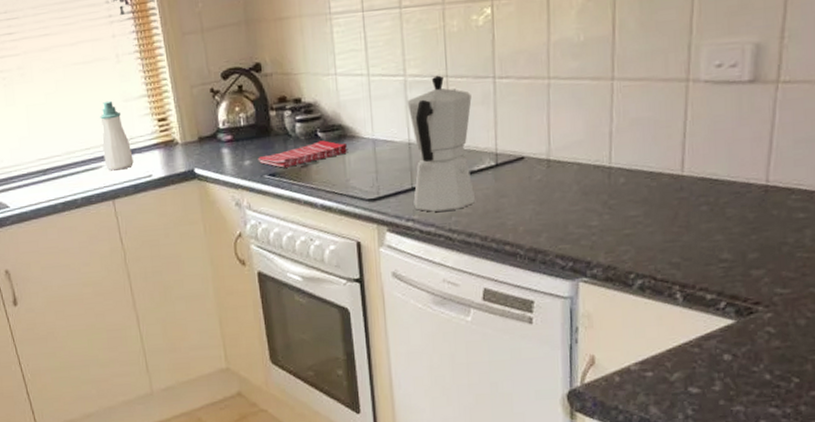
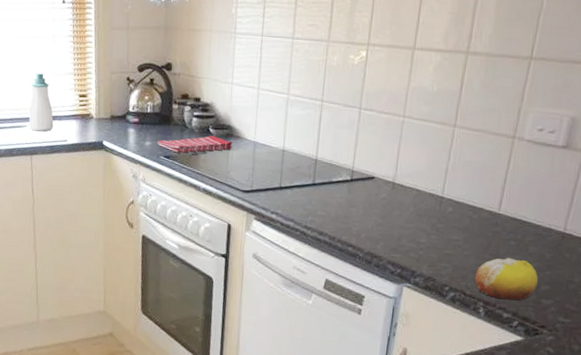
moka pot: present [407,75,476,212] -> none [279,98,340,211]
fruit: none [664,226,743,278] -> present [474,257,538,300]

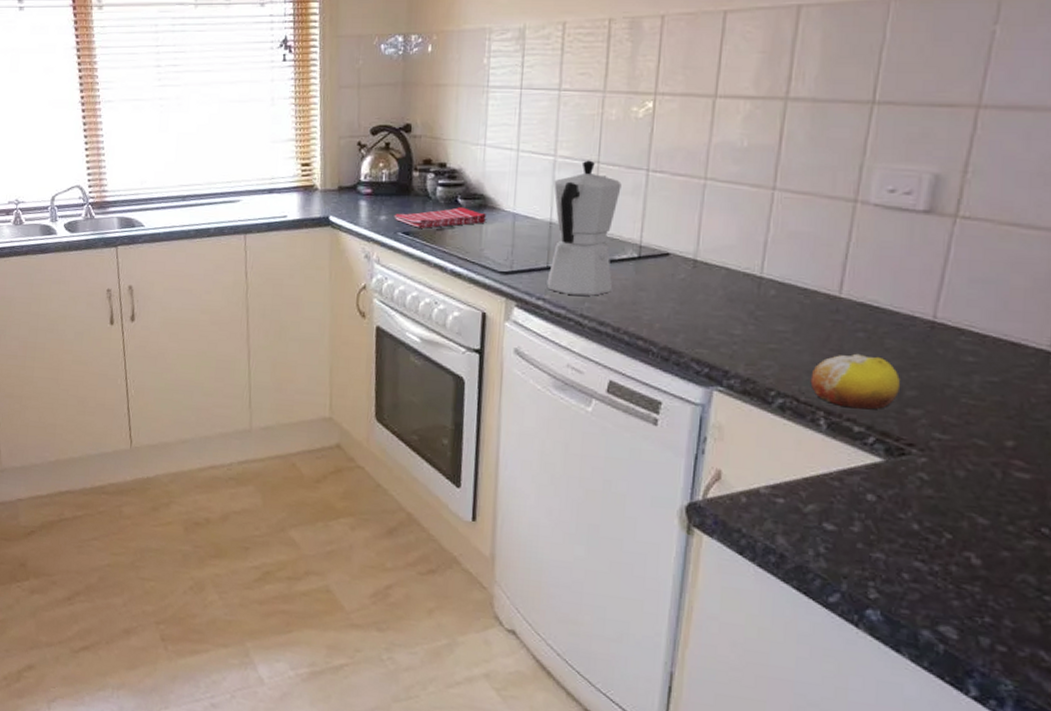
soap bottle: present [29,72,54,132] -> none [243,139,272,207]
moka pot: none [279,98,340,211] -> present [547,160,622,296]

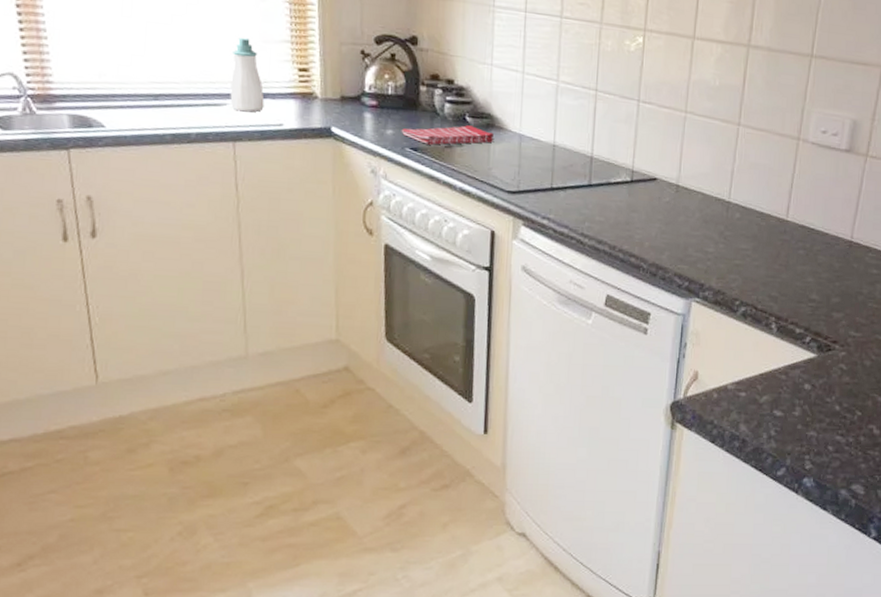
soap bottle: none [243,139,272,207] -> present [230,37,265,112]
moka pot: present [547,160,622,296] -> none [551,87,616,216]
fruit: present [810,353,900,410] -> none [765,267,828,314]

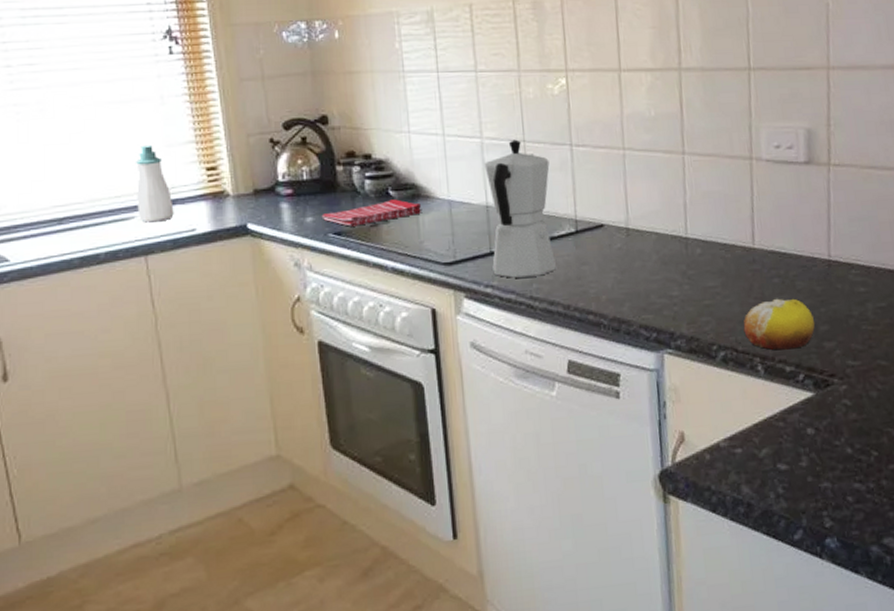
moka pot: none [551,87,616,216] -> present [484,139,557,278]
fruit: none [765,267,828,314] -> present [743,298,815,350]

